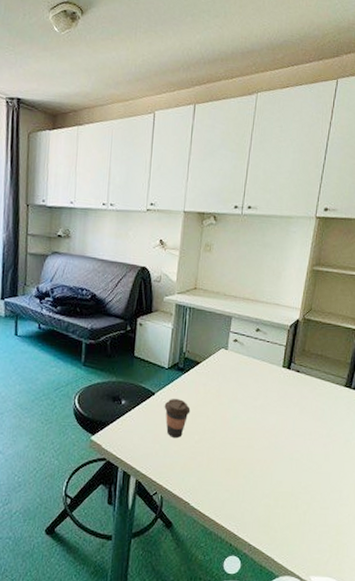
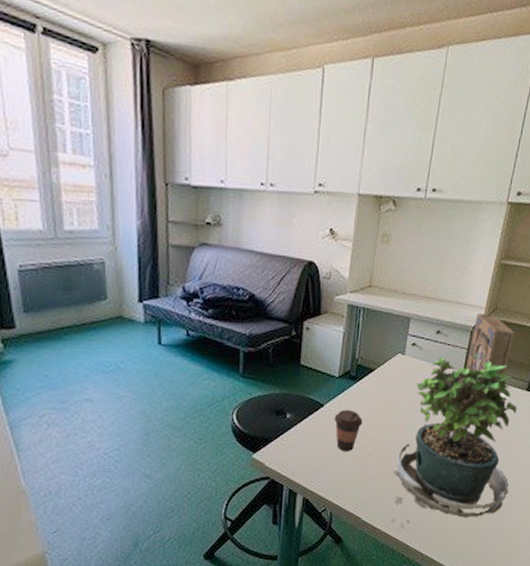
potted plant: none [217,352,337,517] -> present [390,356,517,529]
book: none [285,314,330,389] -> present [466,313,515,393]

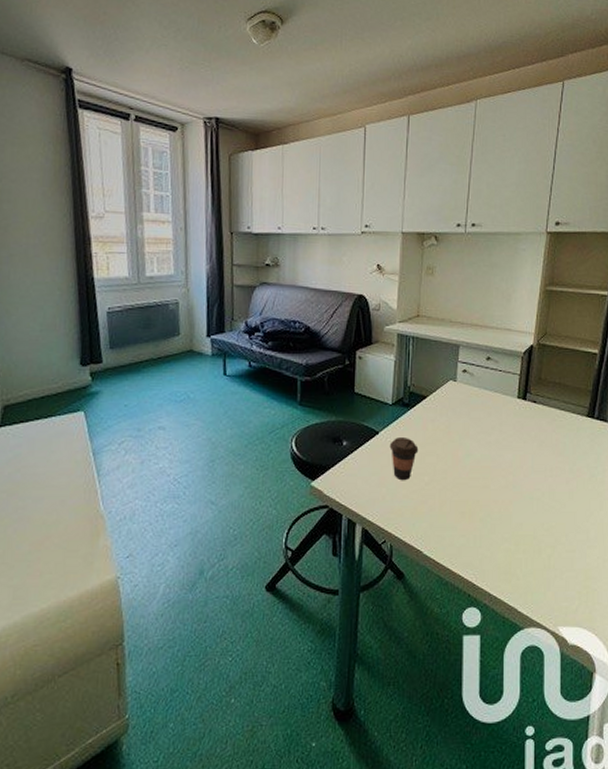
potted plant: present [390,356,517,529] -> none [453,382,579,565]
book: present [466,313,515,393] -> none [520,339,568,420]

